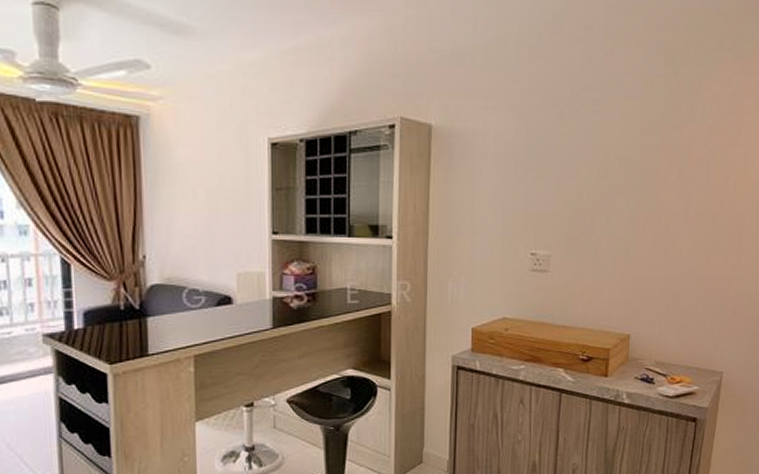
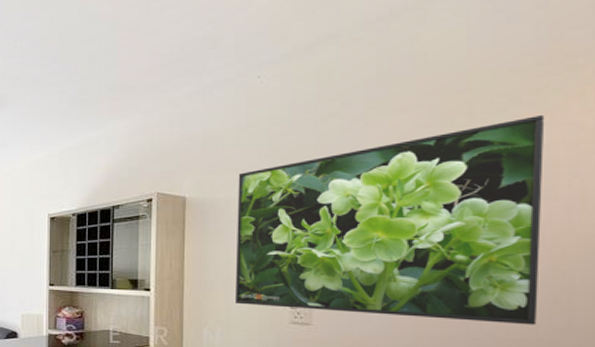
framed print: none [480,62,738,264] -> present [235,115,545,325]

